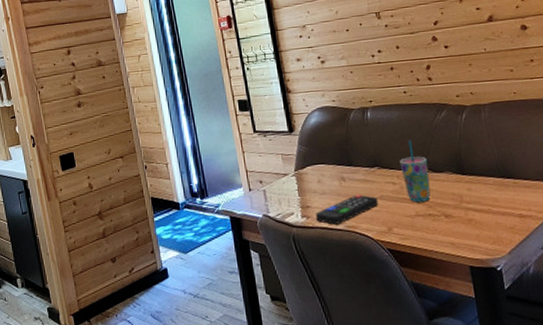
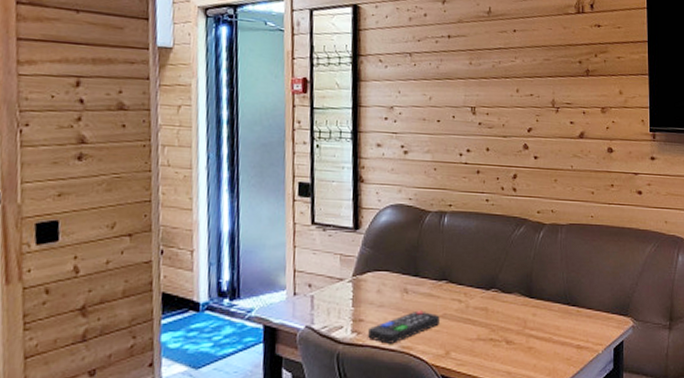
cup: present [399,140,431,202] -> none [469,254,498,325]

